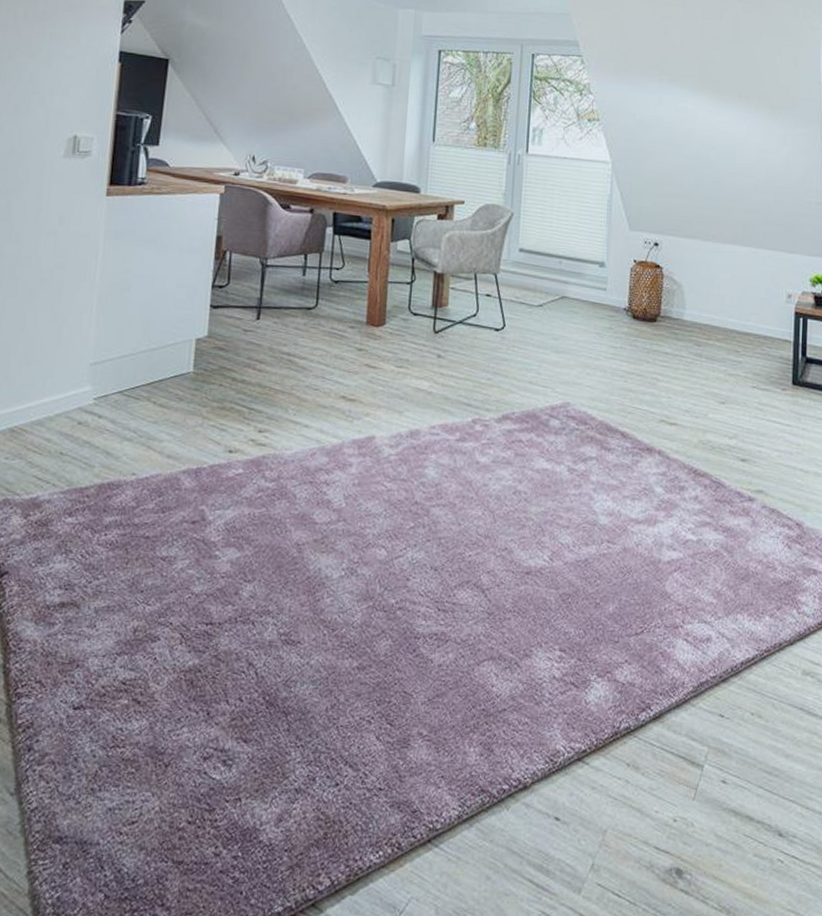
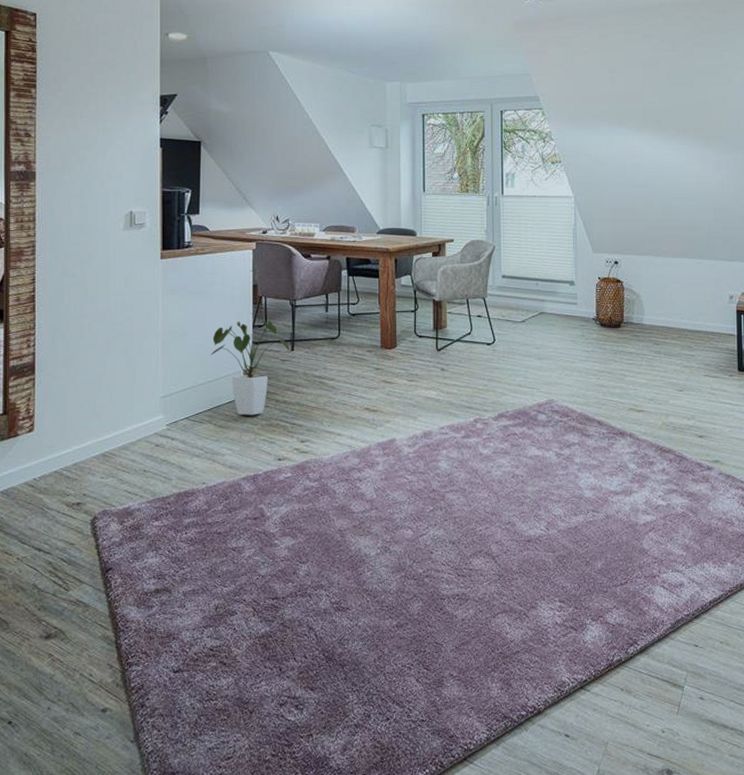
house plant: none [156,278,255,395] -> present [210,321,290,415]

